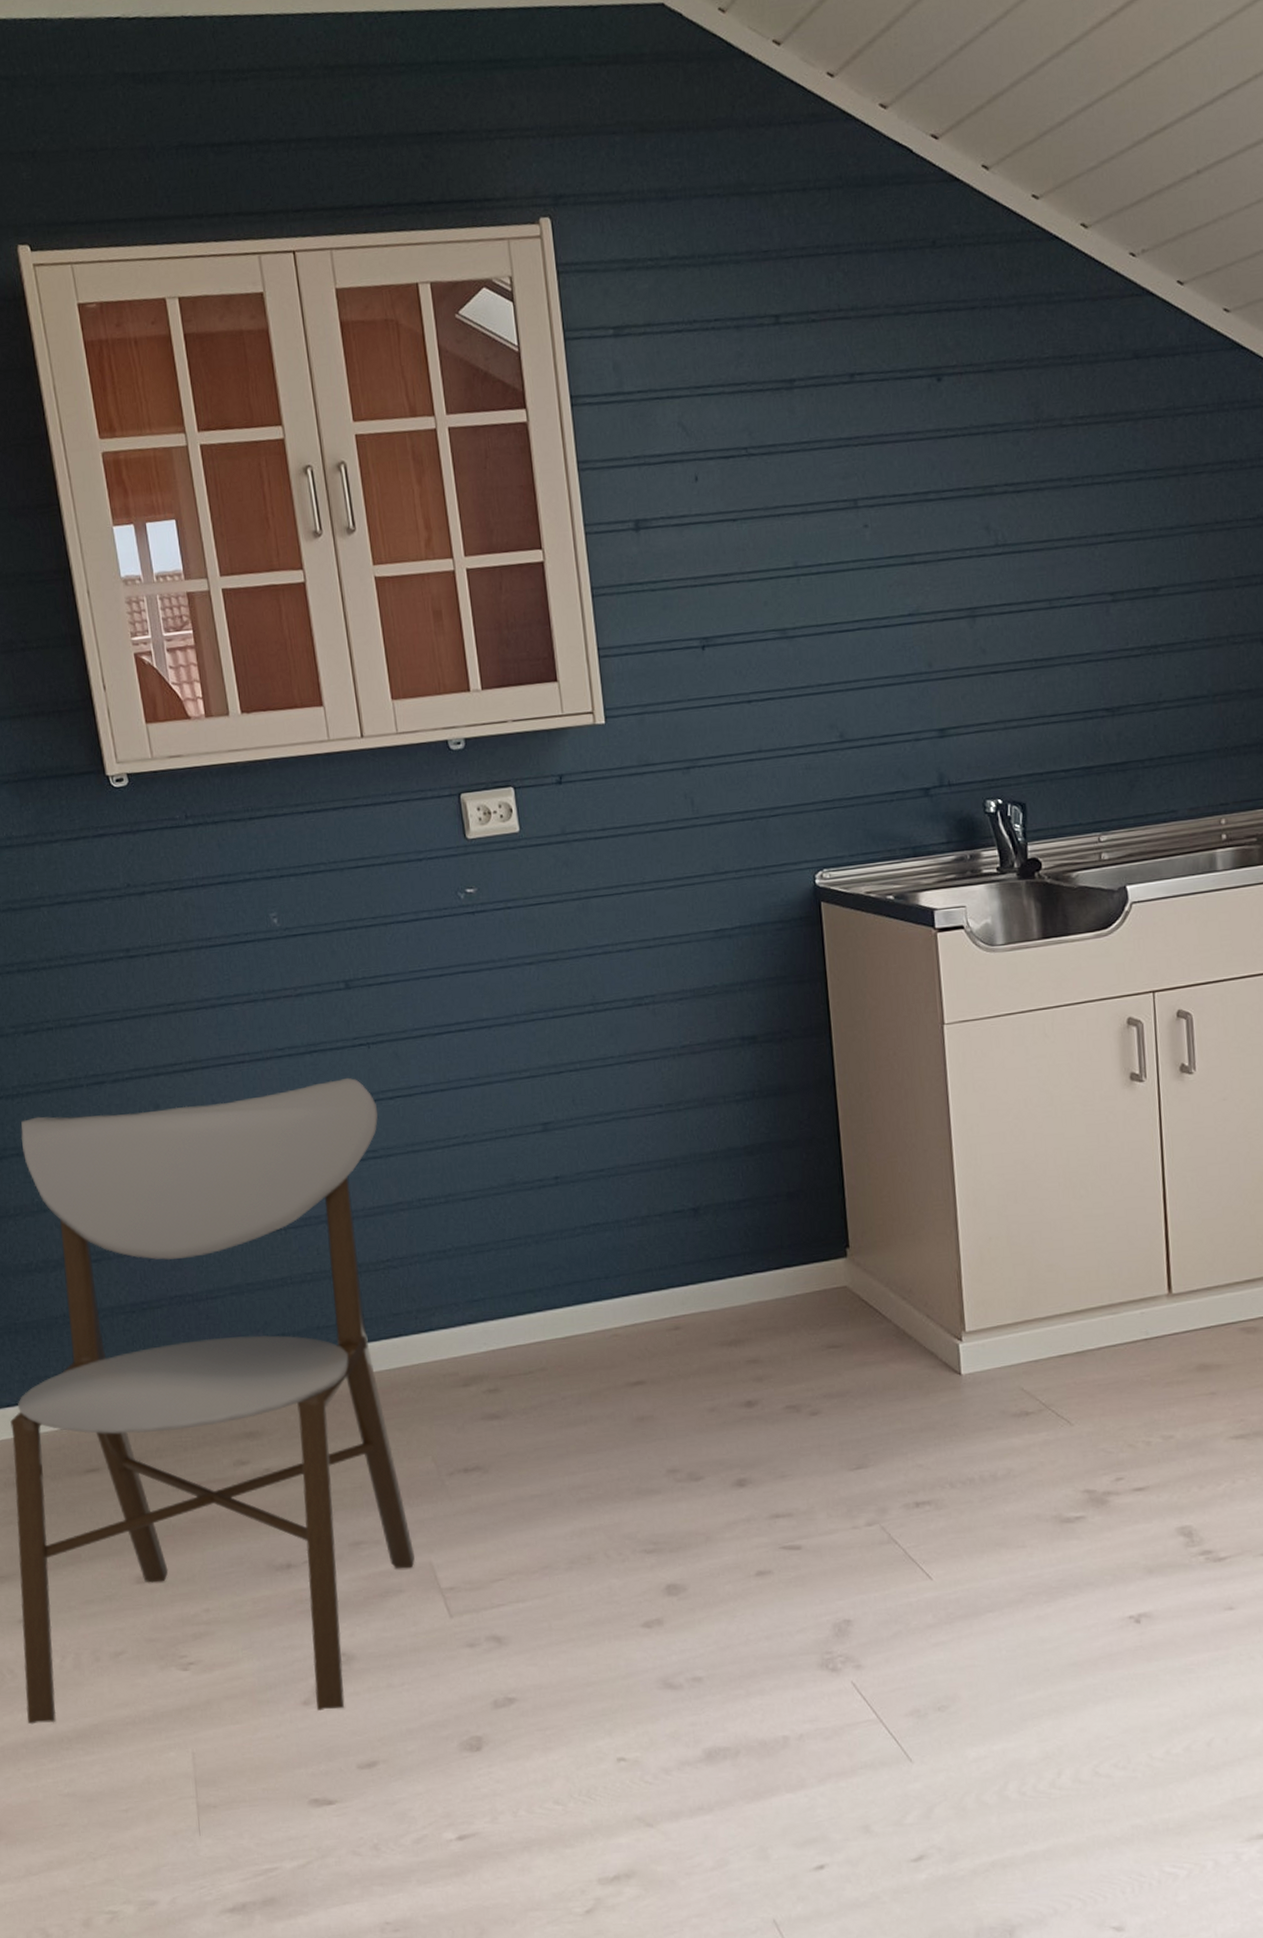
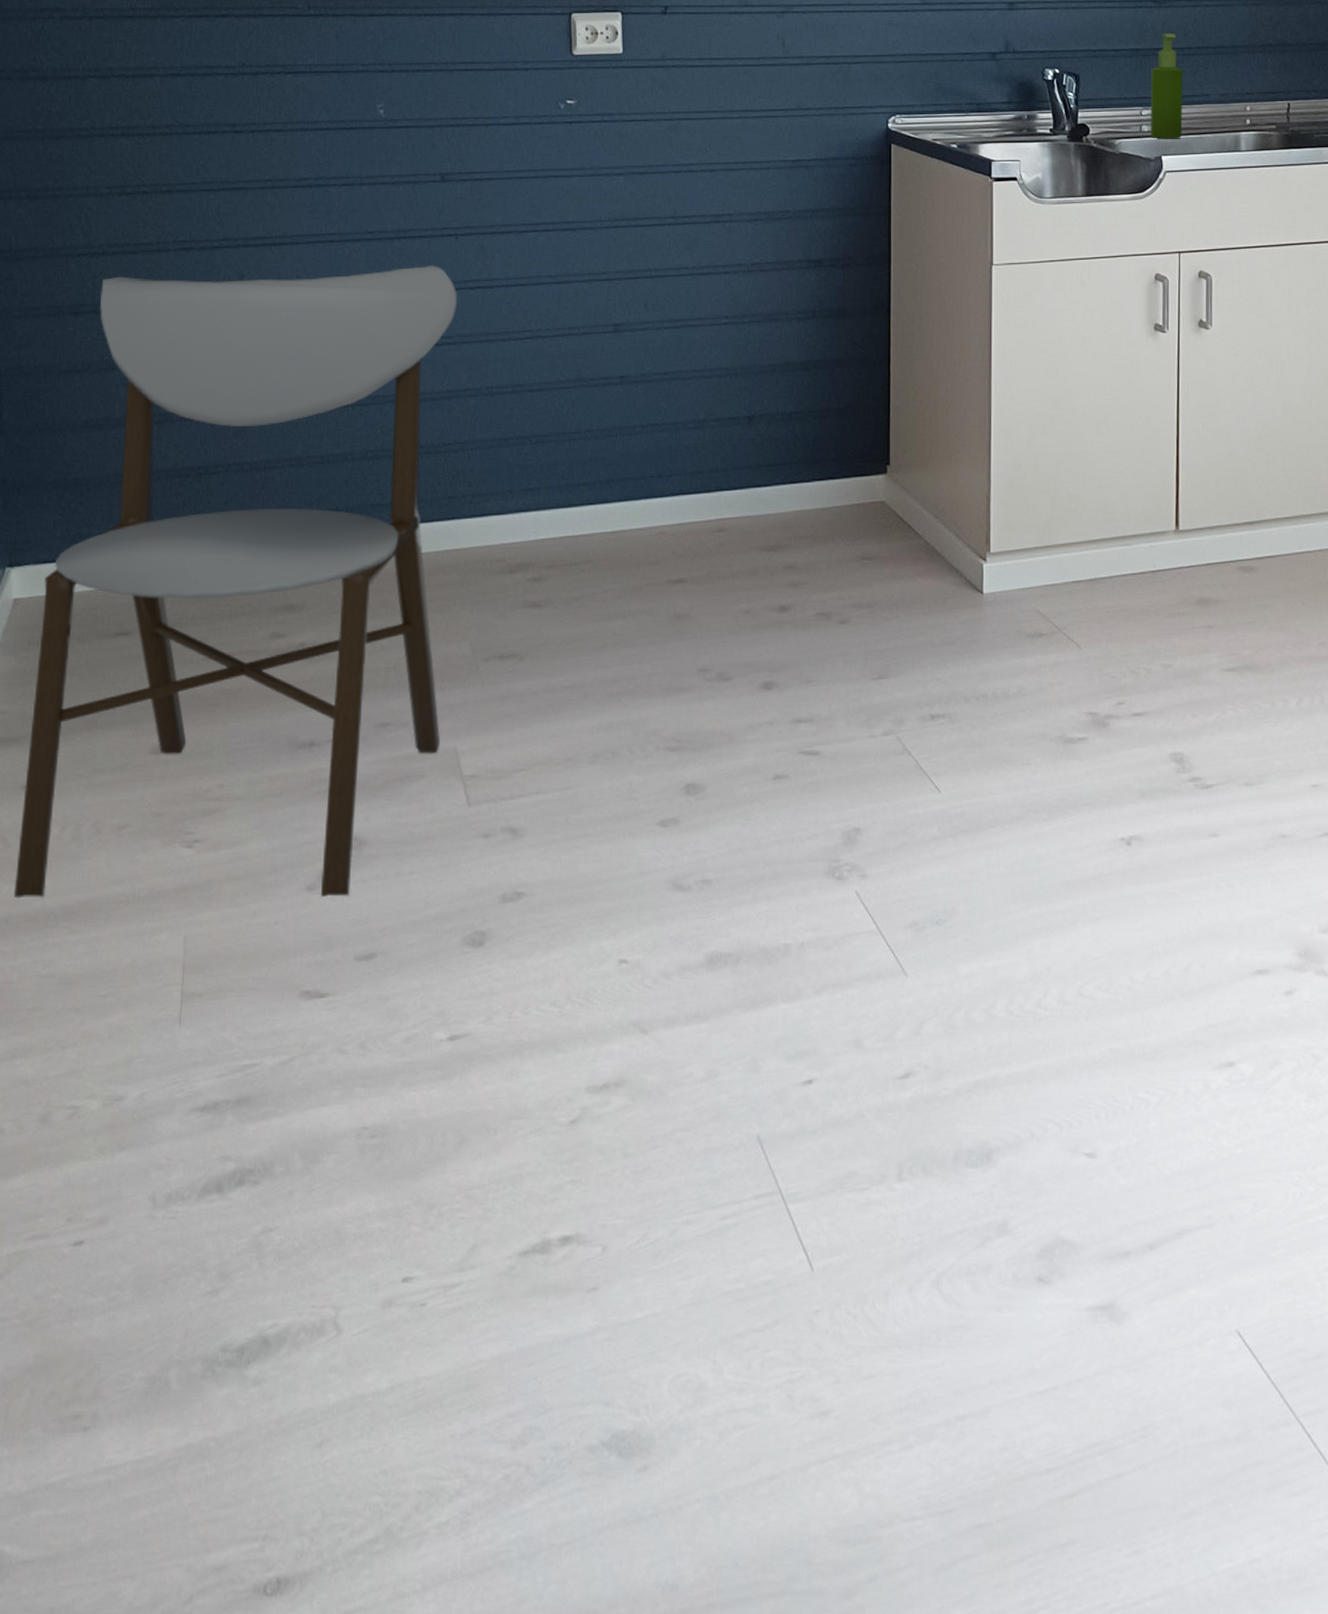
soap dispenser: none [1107,744,1148,866] -> present [1150,33,1183,139]

